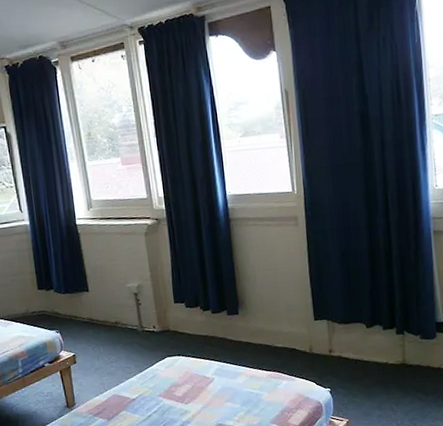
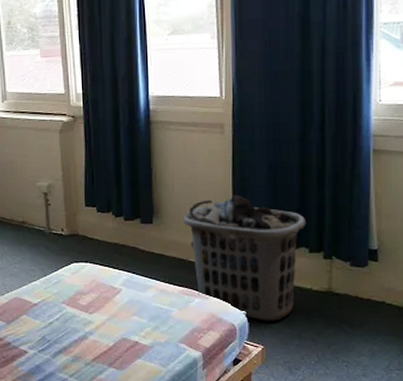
clothes hamper: none [266,281,379,397] -> present [183,195,306,322]

